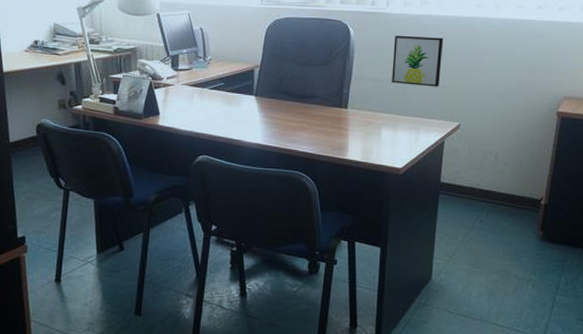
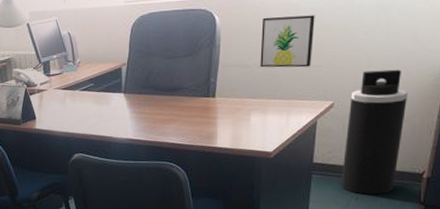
trash can: none [466,96,527,218] -> present [340,69,409,194]

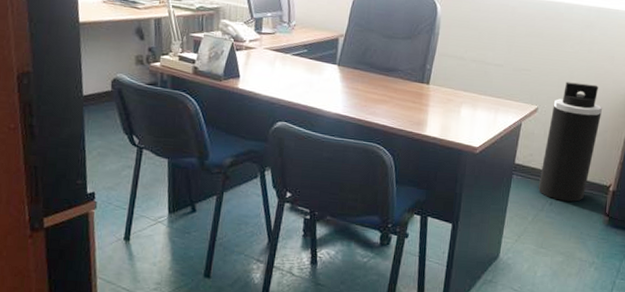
wall art: present [260,15,315,68] -> none [475,14,529,70]

